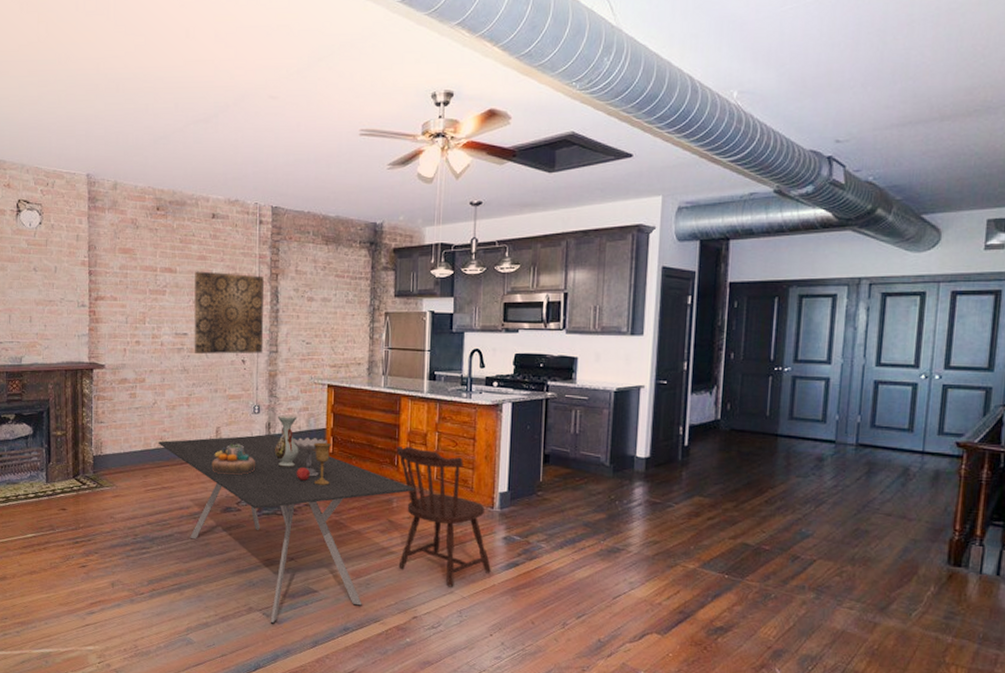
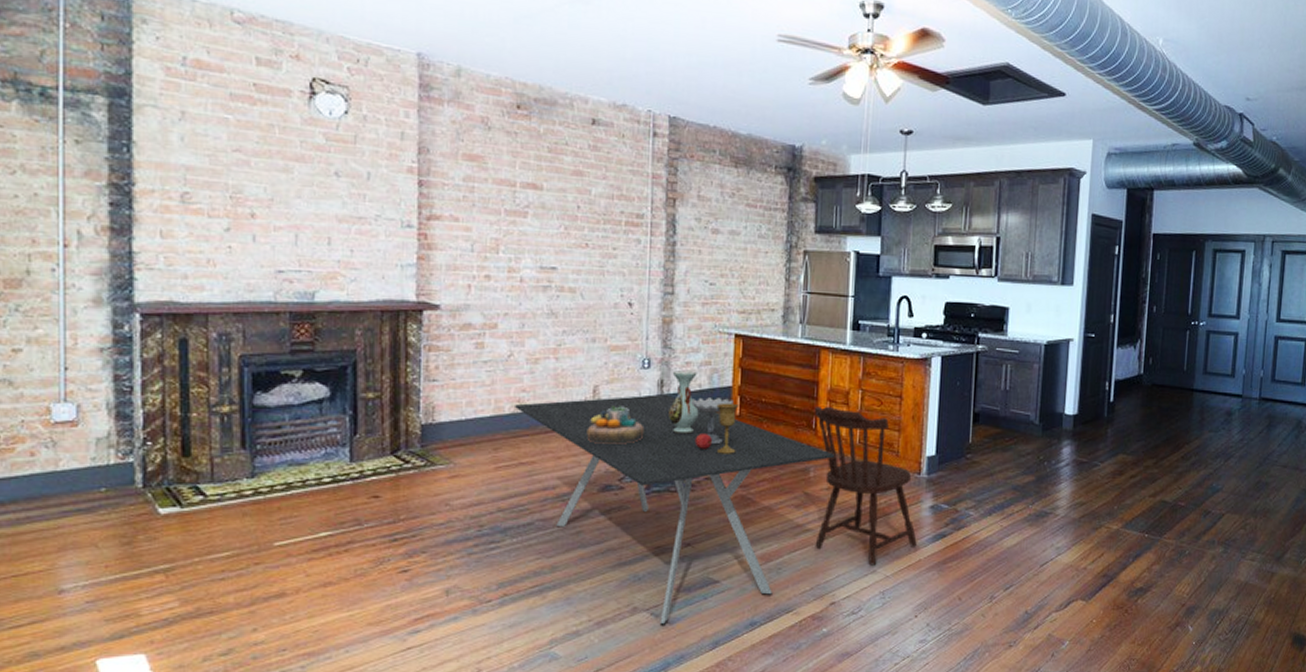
wall art: present [194,271,264,355] -> none [565,189,658,295]

